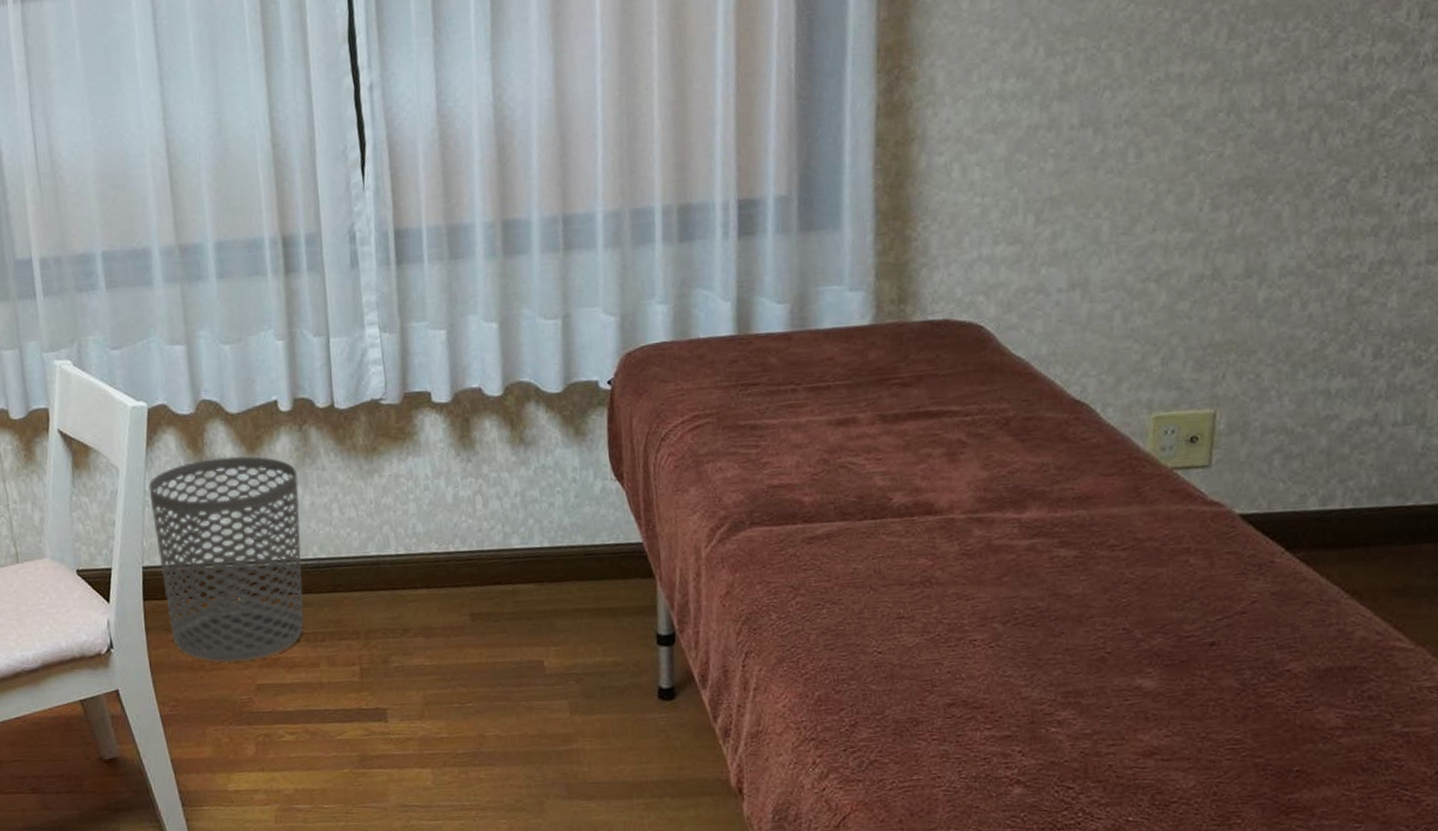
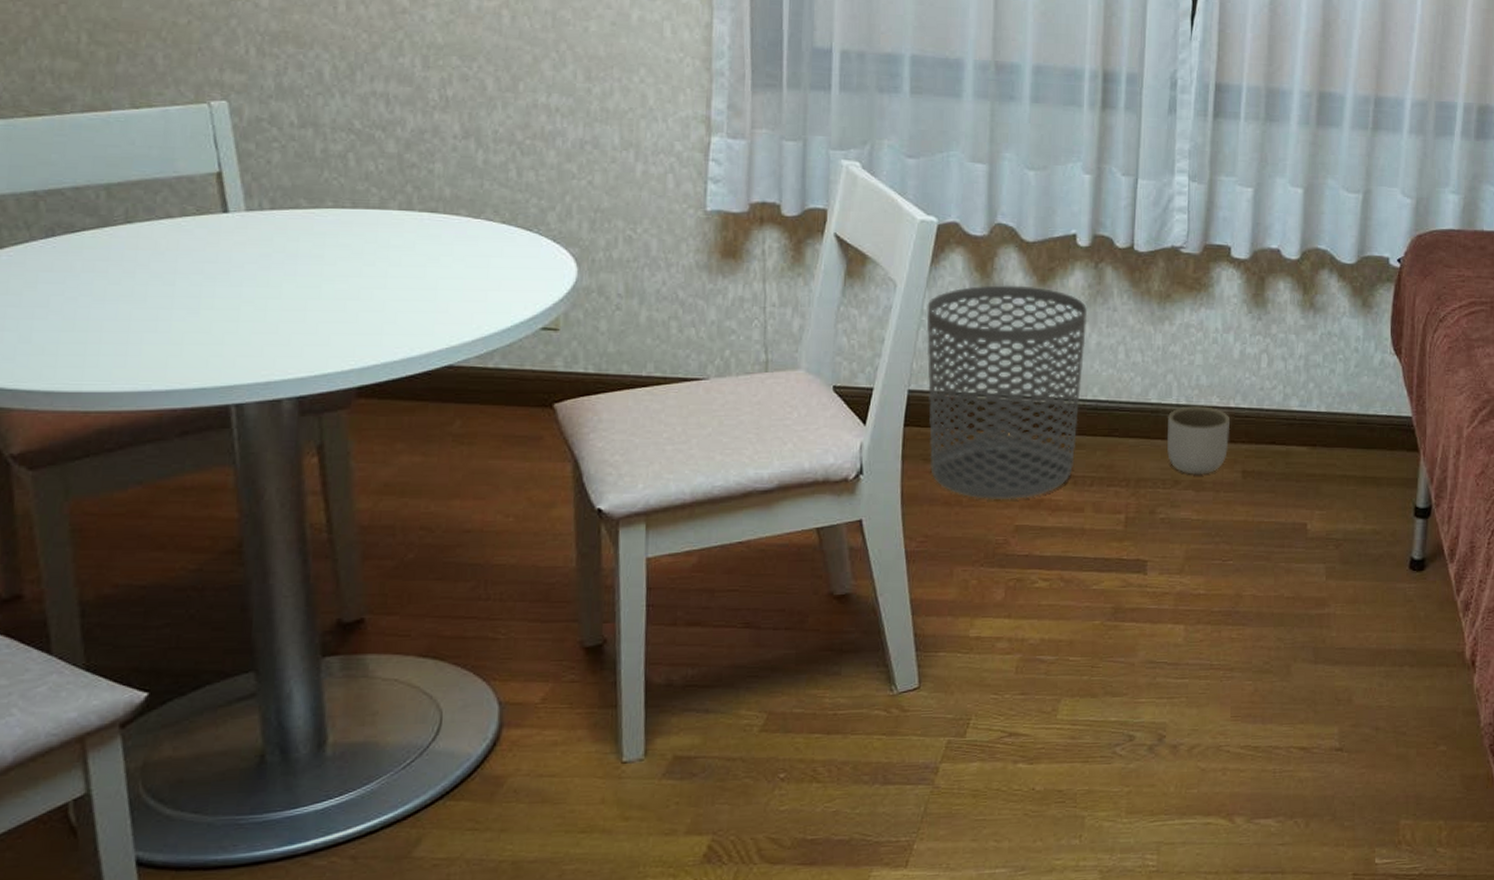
planter: none [389,554,454,622] -> present [1167,406,1231,475]

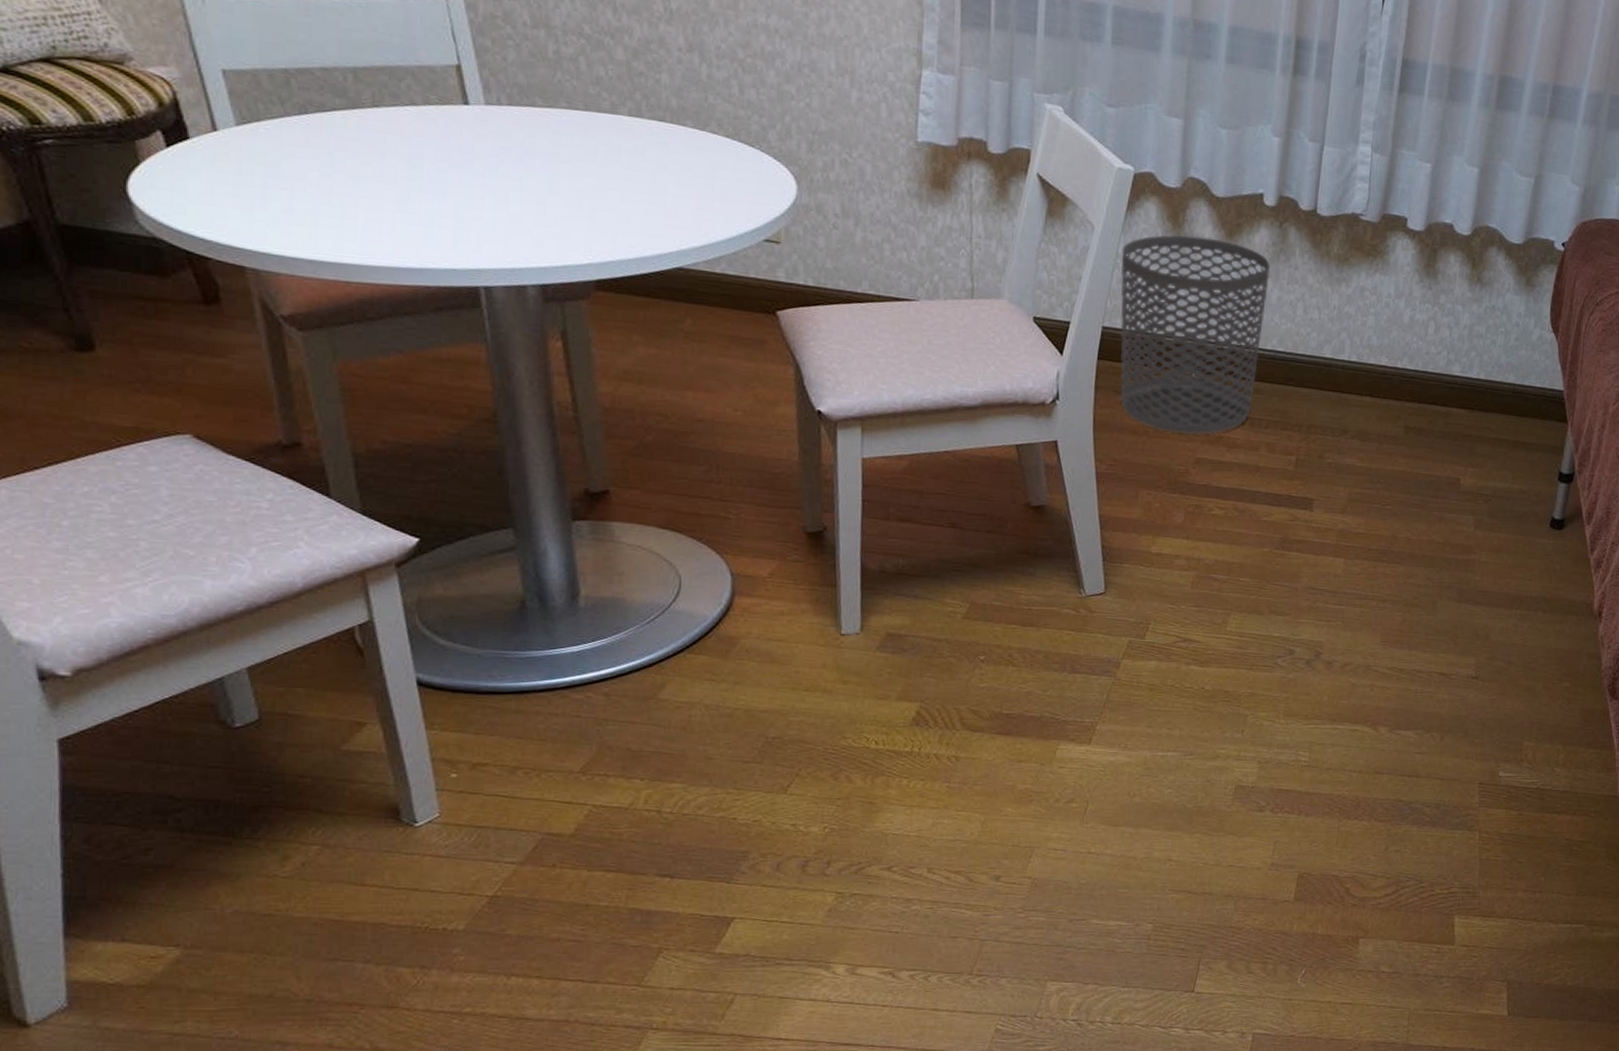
planter: present [1167,406,1231,475] -> none [1337,363,1397,427]

